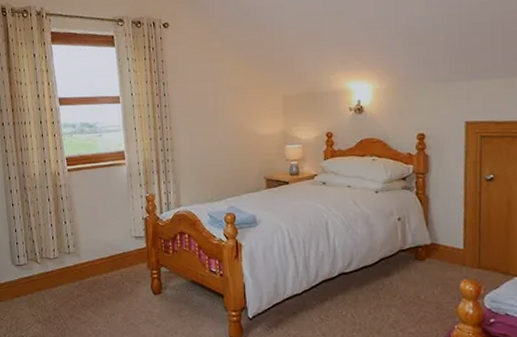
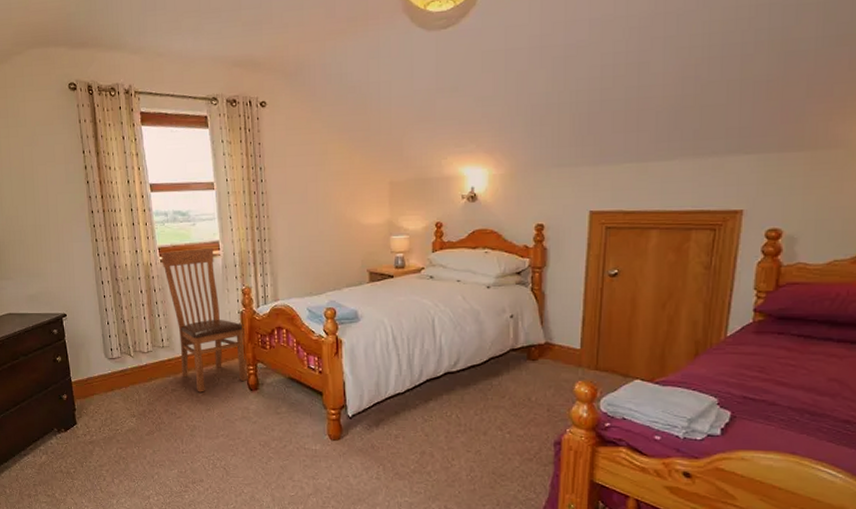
chair: none [67,157,151,297] -> present [160,247,247,392]

